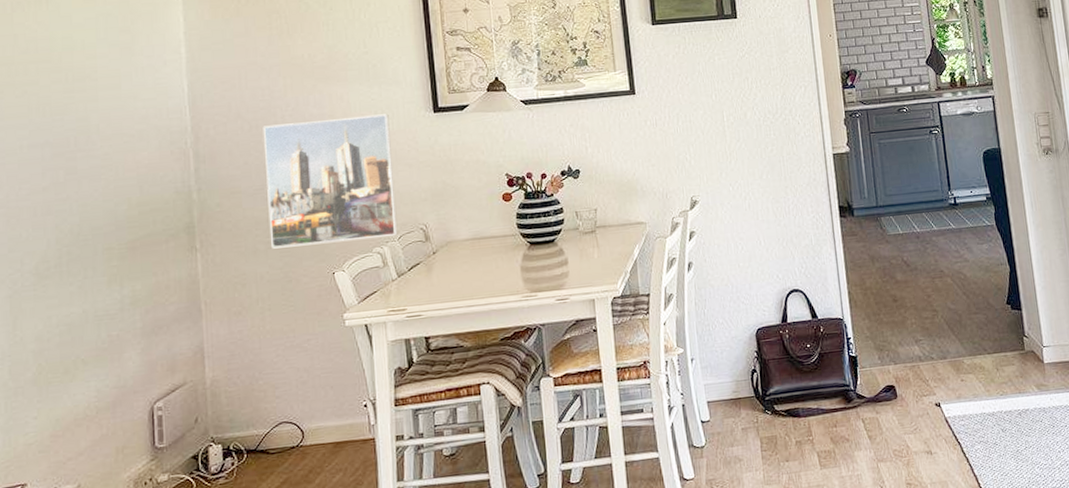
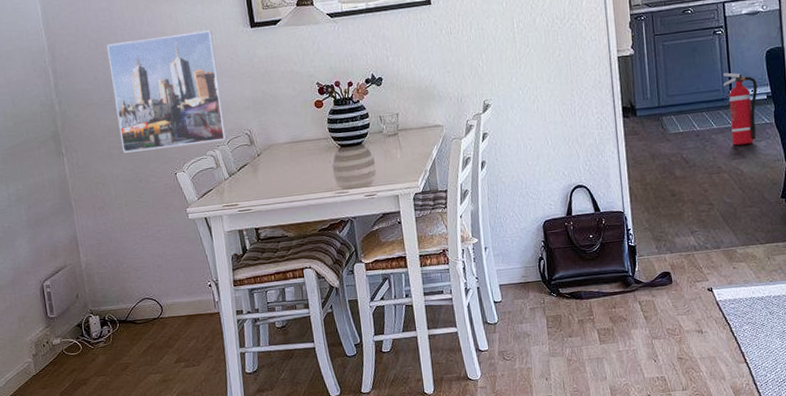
fire extinguisher: none [941,173,978,249] -> present [723,73,758,146]

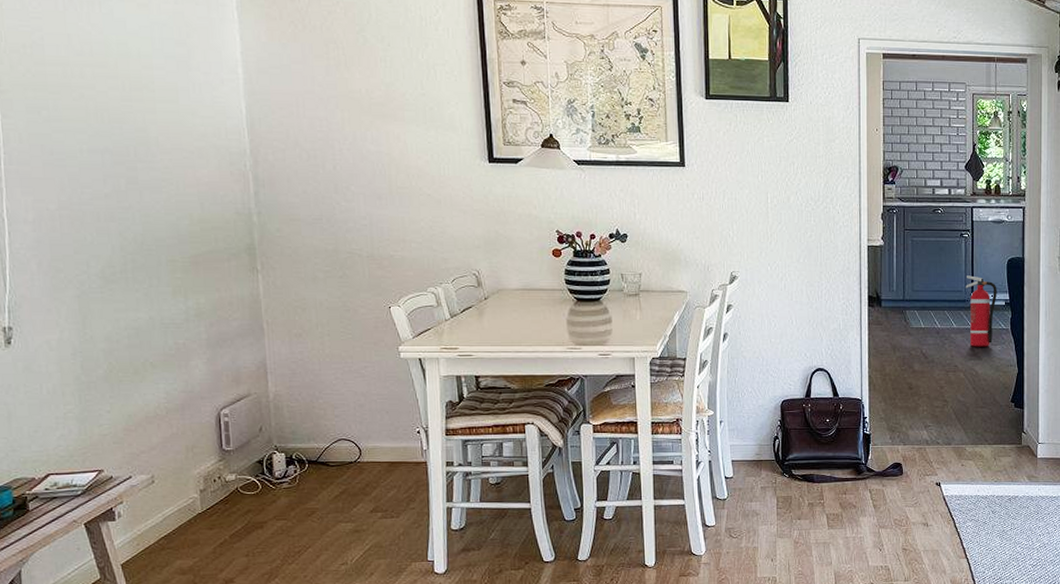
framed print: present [106,30,227,153] -> none [321,157,452,279]

